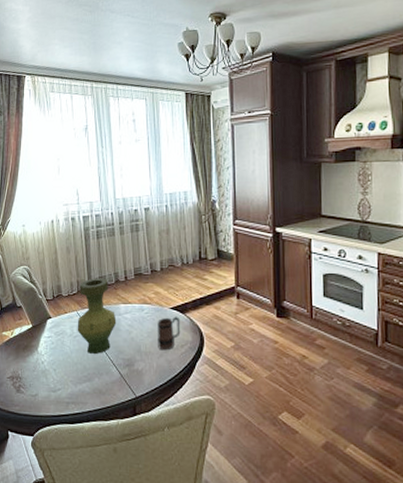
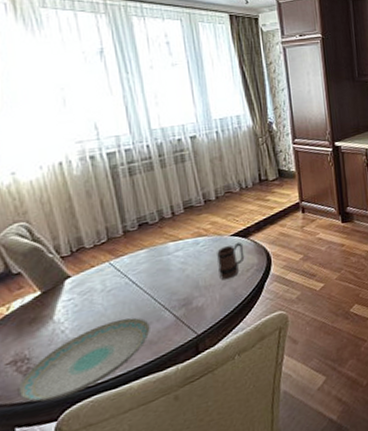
plate: none [12,364,101,418] -> present [18,317,150,402]
vase: present [77,278,117,354] -> none [110,218,166,305]

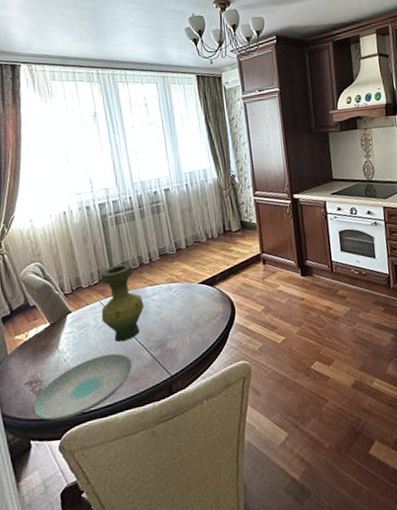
vase: none [110,218,166,305] -> present [101,263,144,342]
mug: present [217,242,245,280] -> none [187,290,212,326]

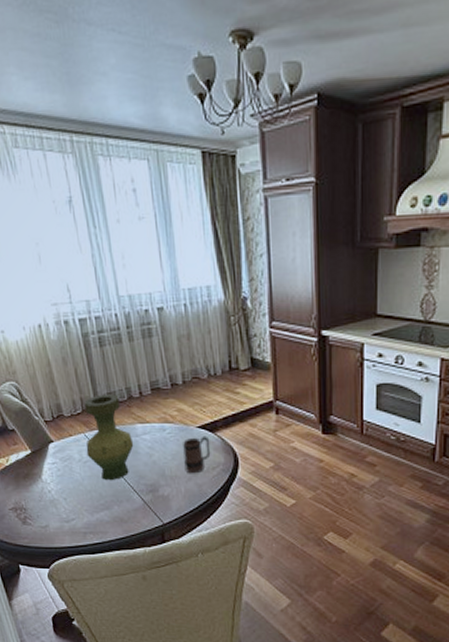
plate: present [33,353,132,421] -> none [19,493,121,550]
mug: none [187,290,212,326] -> present [183,435,211,474]

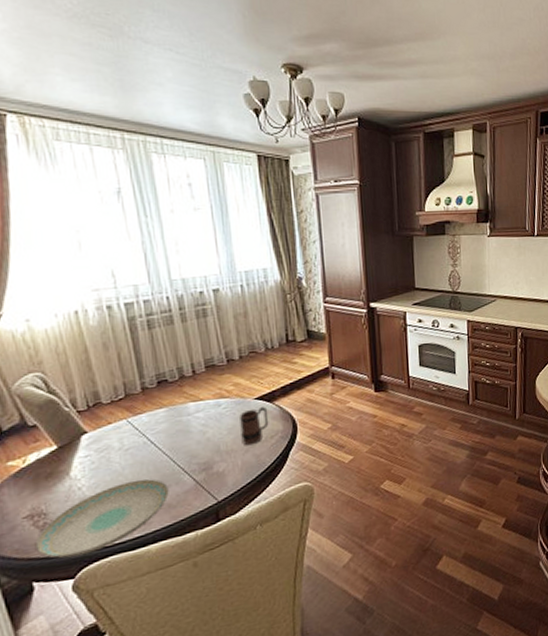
plate: none [19,493,121,550] -> present [35,479,169,558]
vase: present [84,394,134,480] -> none [127,375,185,466]

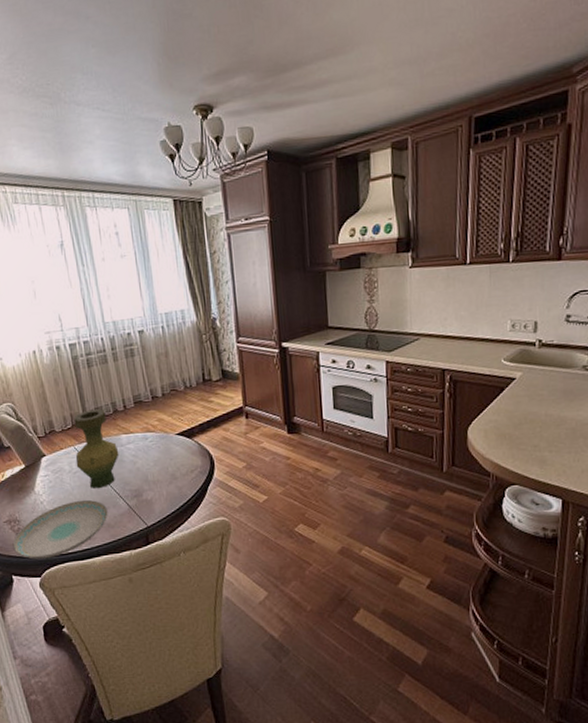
vase: none [127,375,185,466] -> present [74,409,119,488]
mug: present [240,406,269,446] -> none [164,441,189,478]

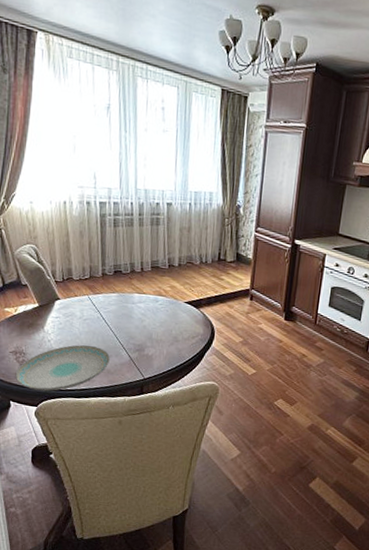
vase: present [74,409,119,488] -> none [87,265,130,338]

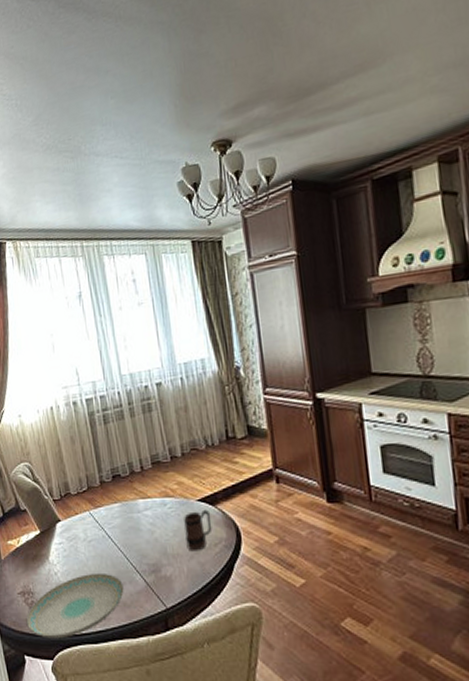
mug: none [169,310,194,340] -> present [184,509,213,552]

